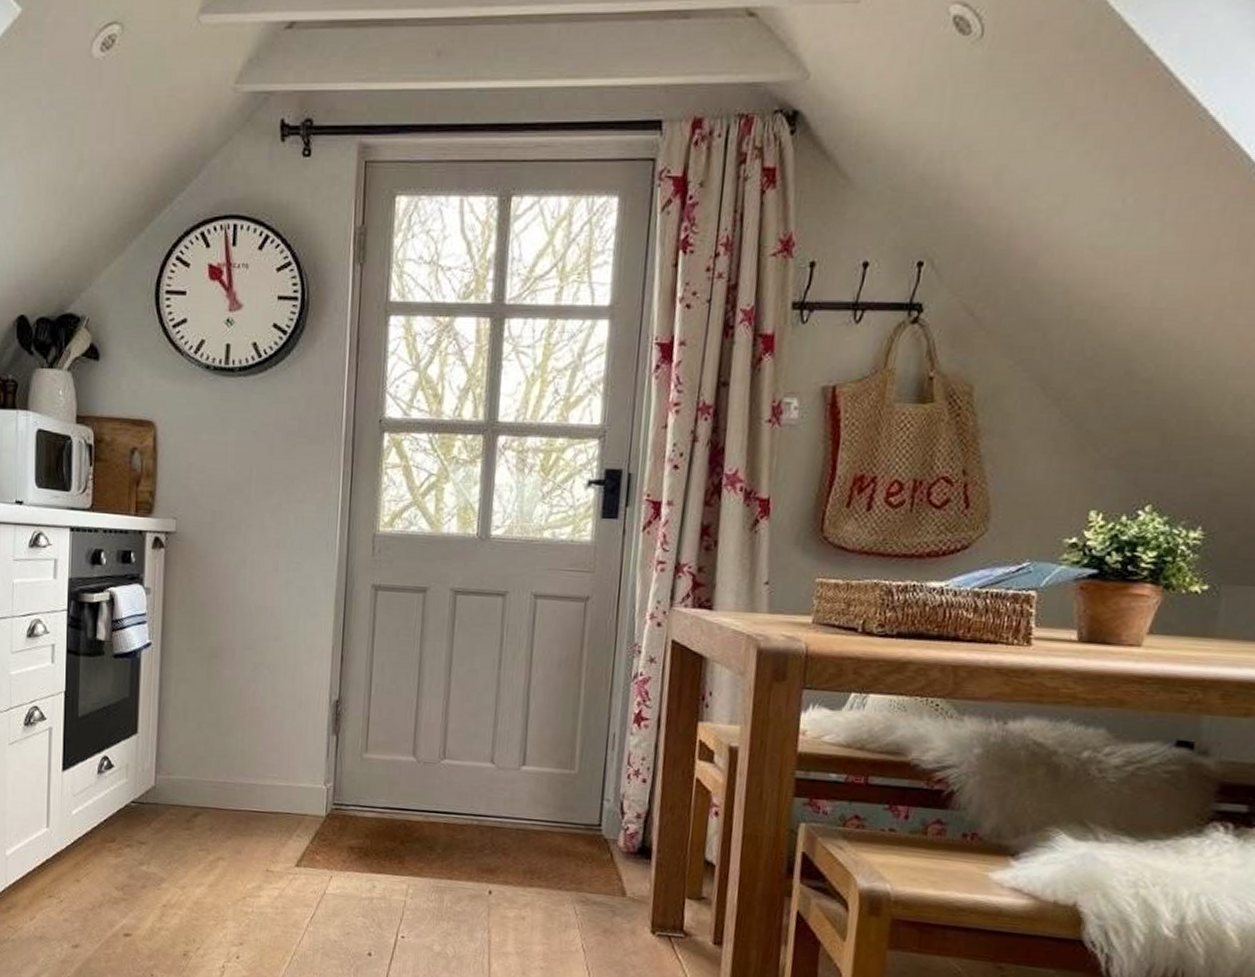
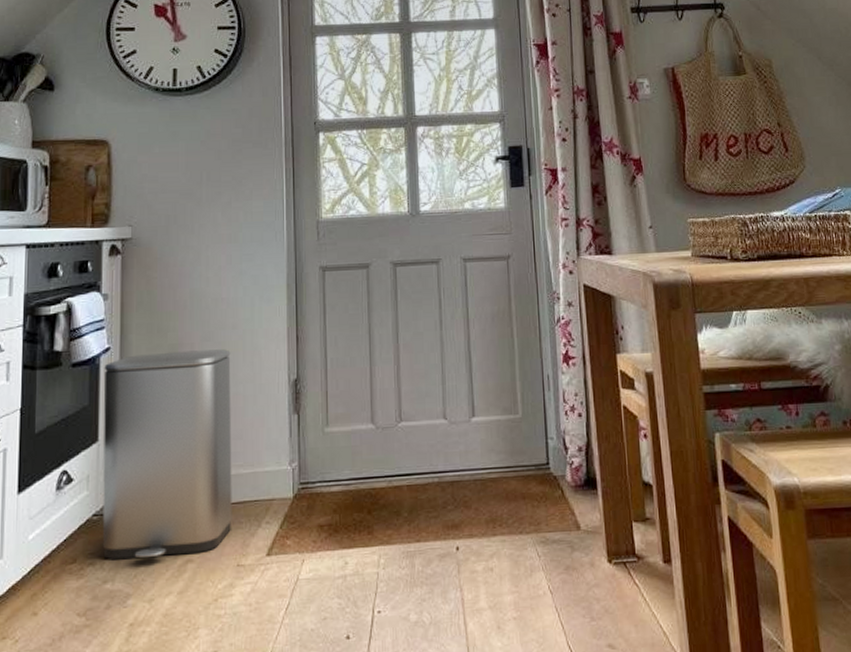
pedal bin: none [139,653,272,853] -> present [102,349,232,560]

